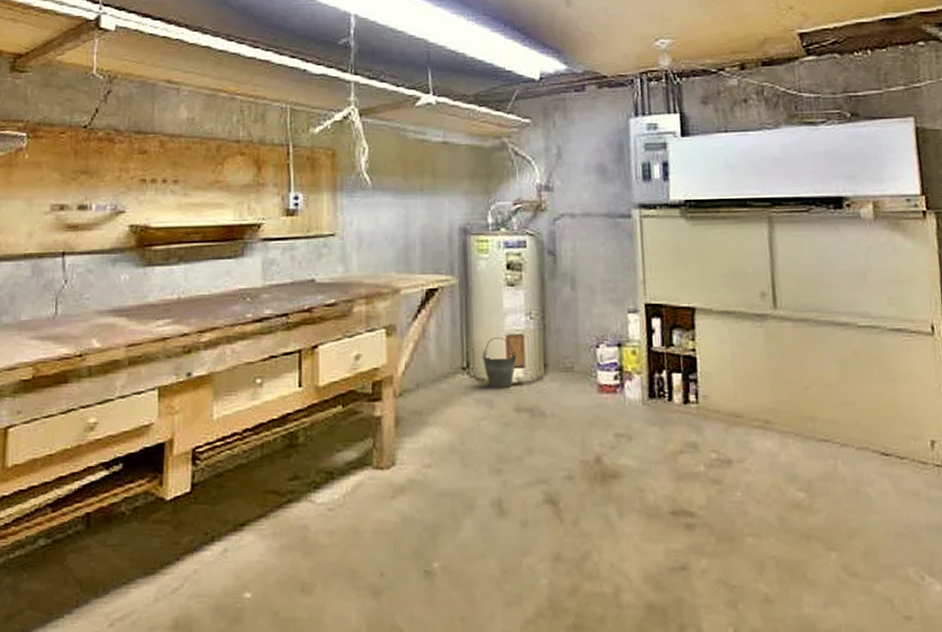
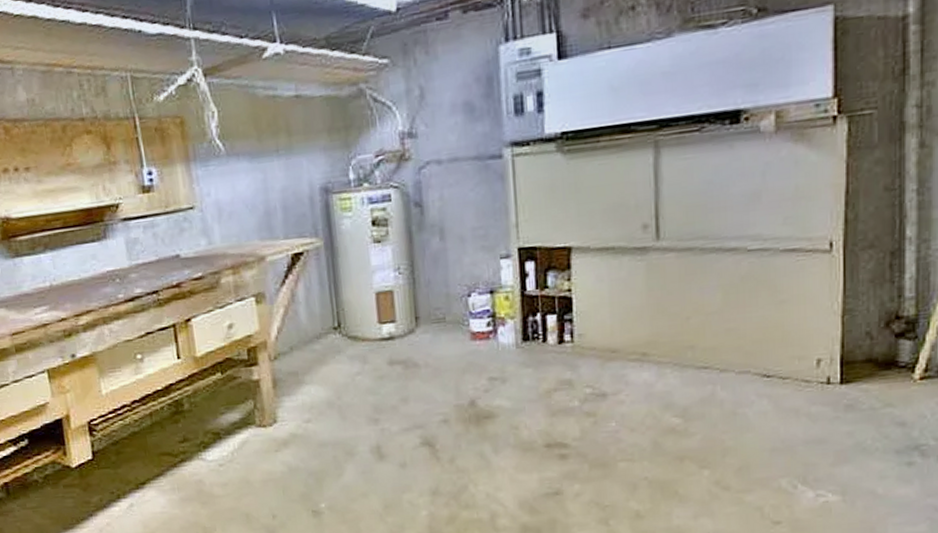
bucket: present [482,336,517,388] -> none [352,294,388,345]

